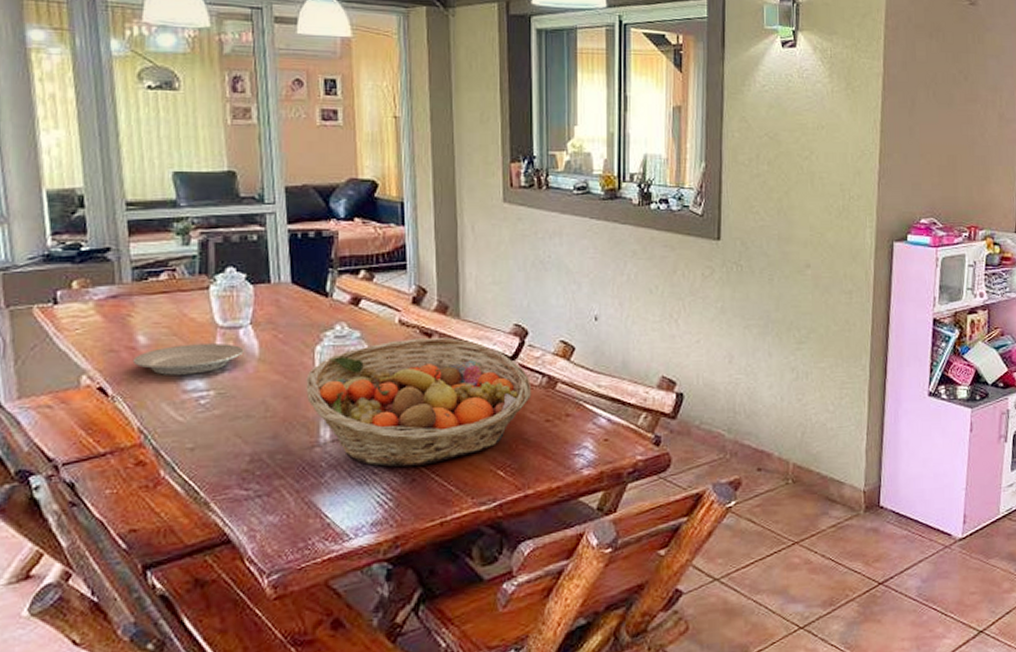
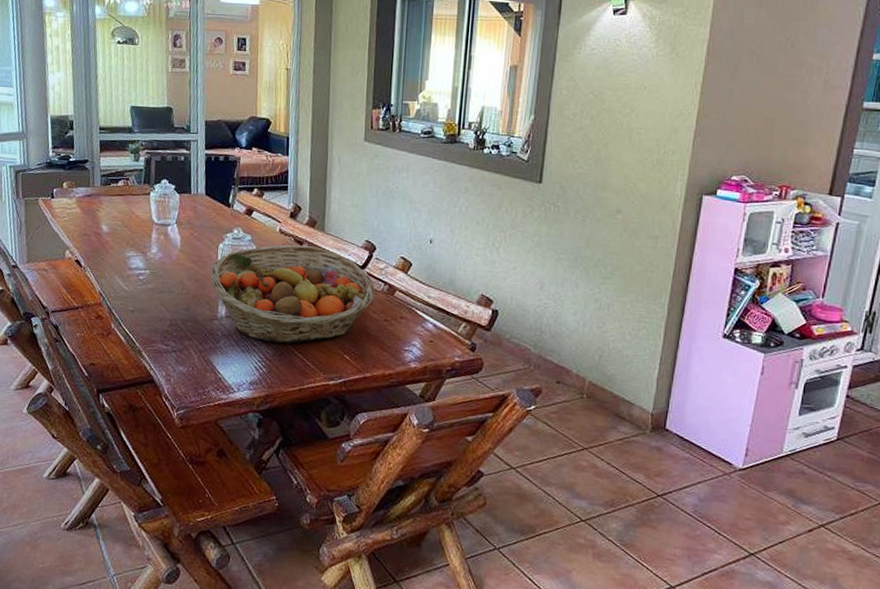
plate: present [132,344,244,375] -> none [98,234,171,257]

